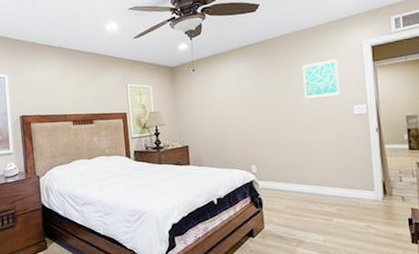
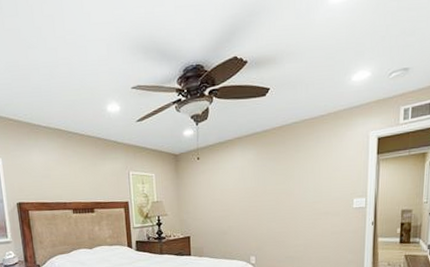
wall art: present [302,58,341,99] -> none [307,149,343,192]

